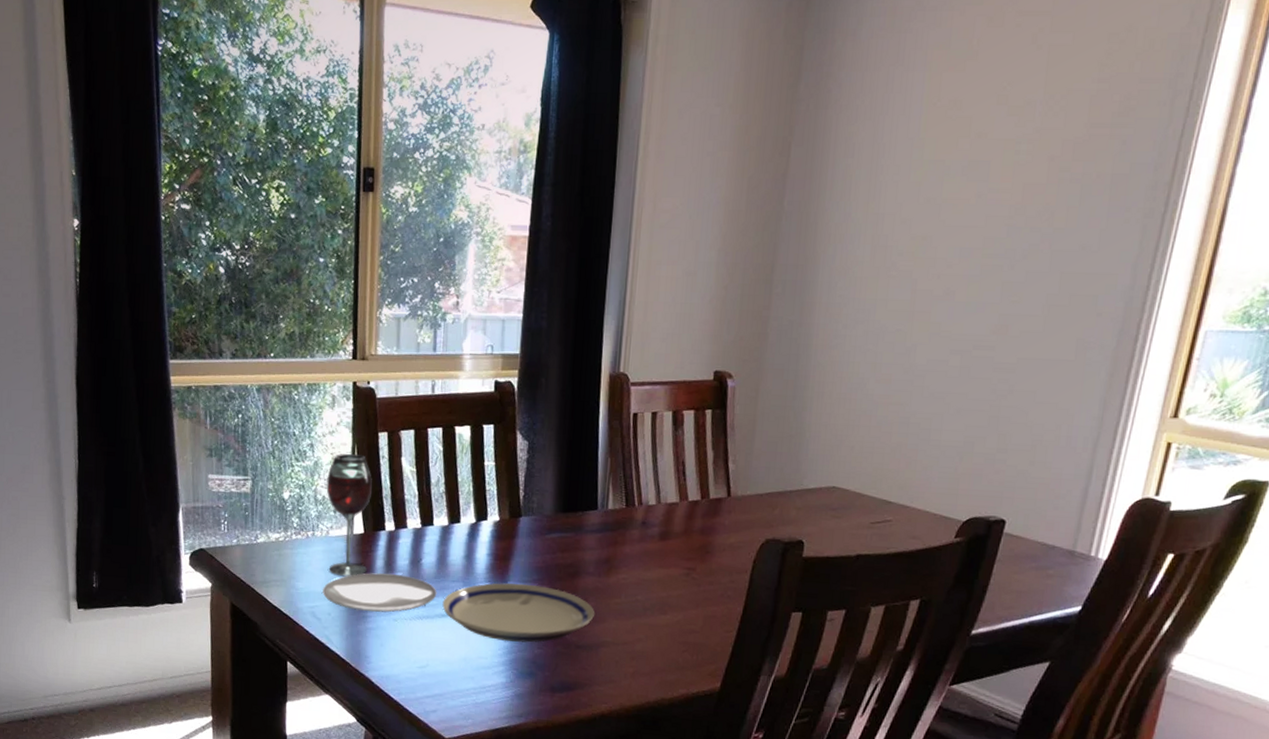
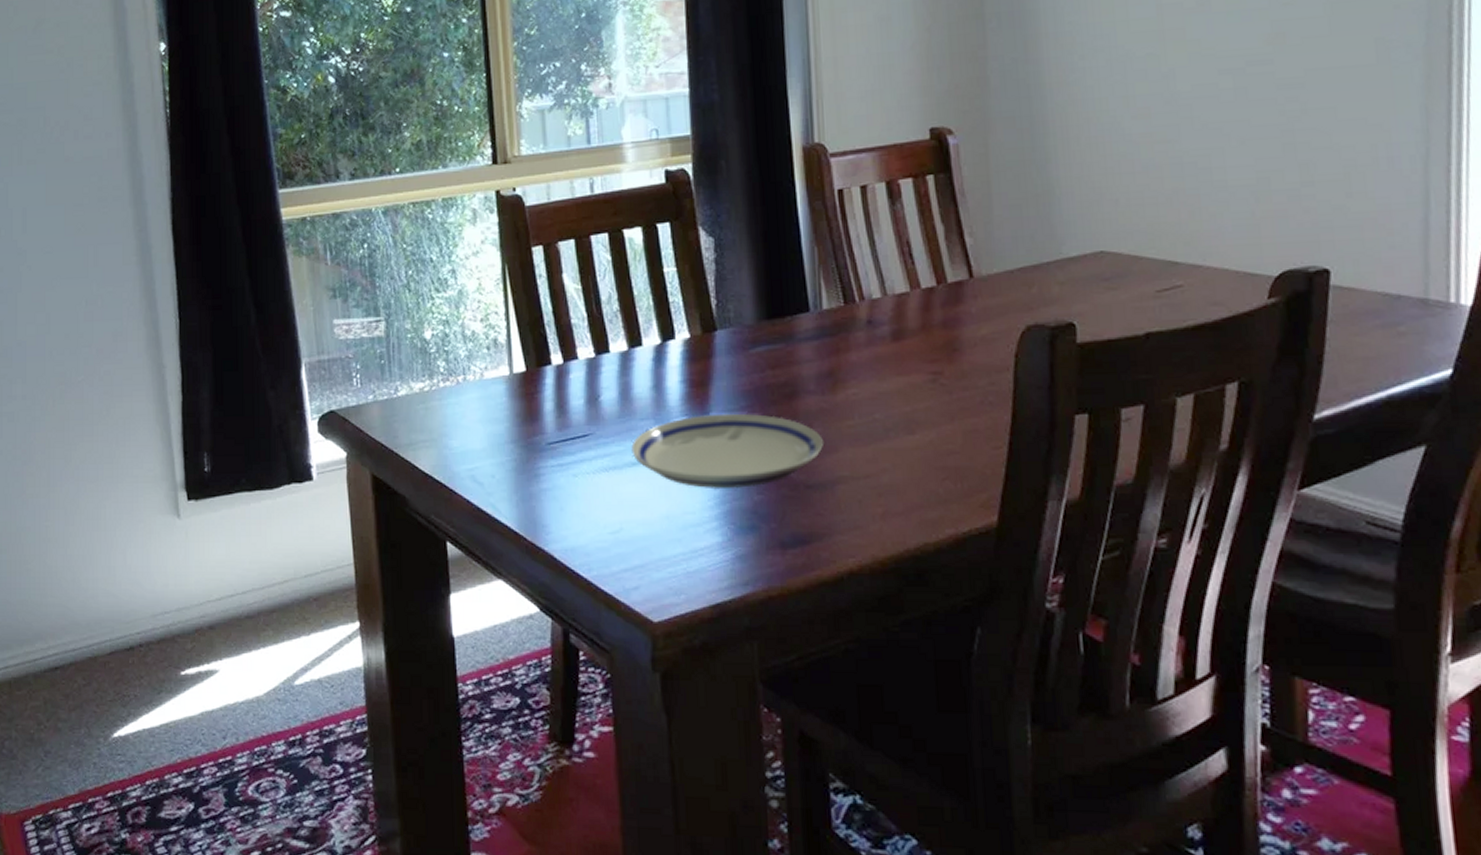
plate: present [322,572,437,613] -> none [482,417,624,469]
wineglass: present [326,453,373,576] -> none [475,275,534,426]

